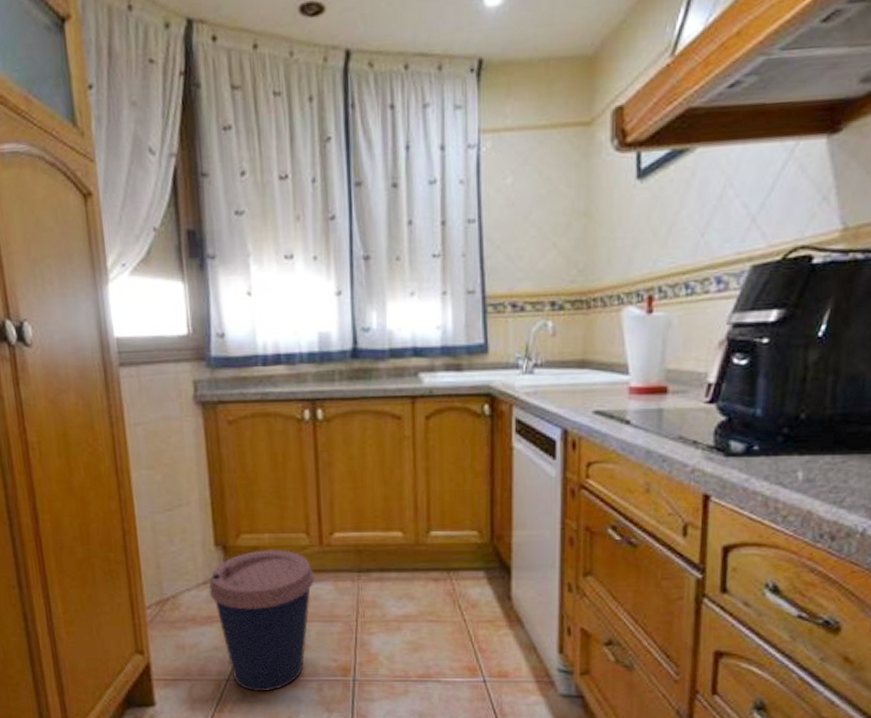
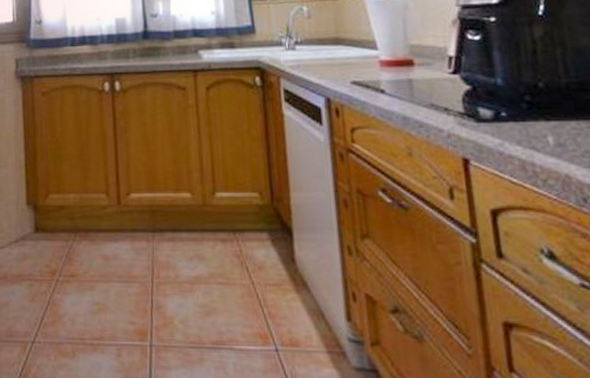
coffee cup: present [209,550,315,692] -> none [20,209,114,356]

